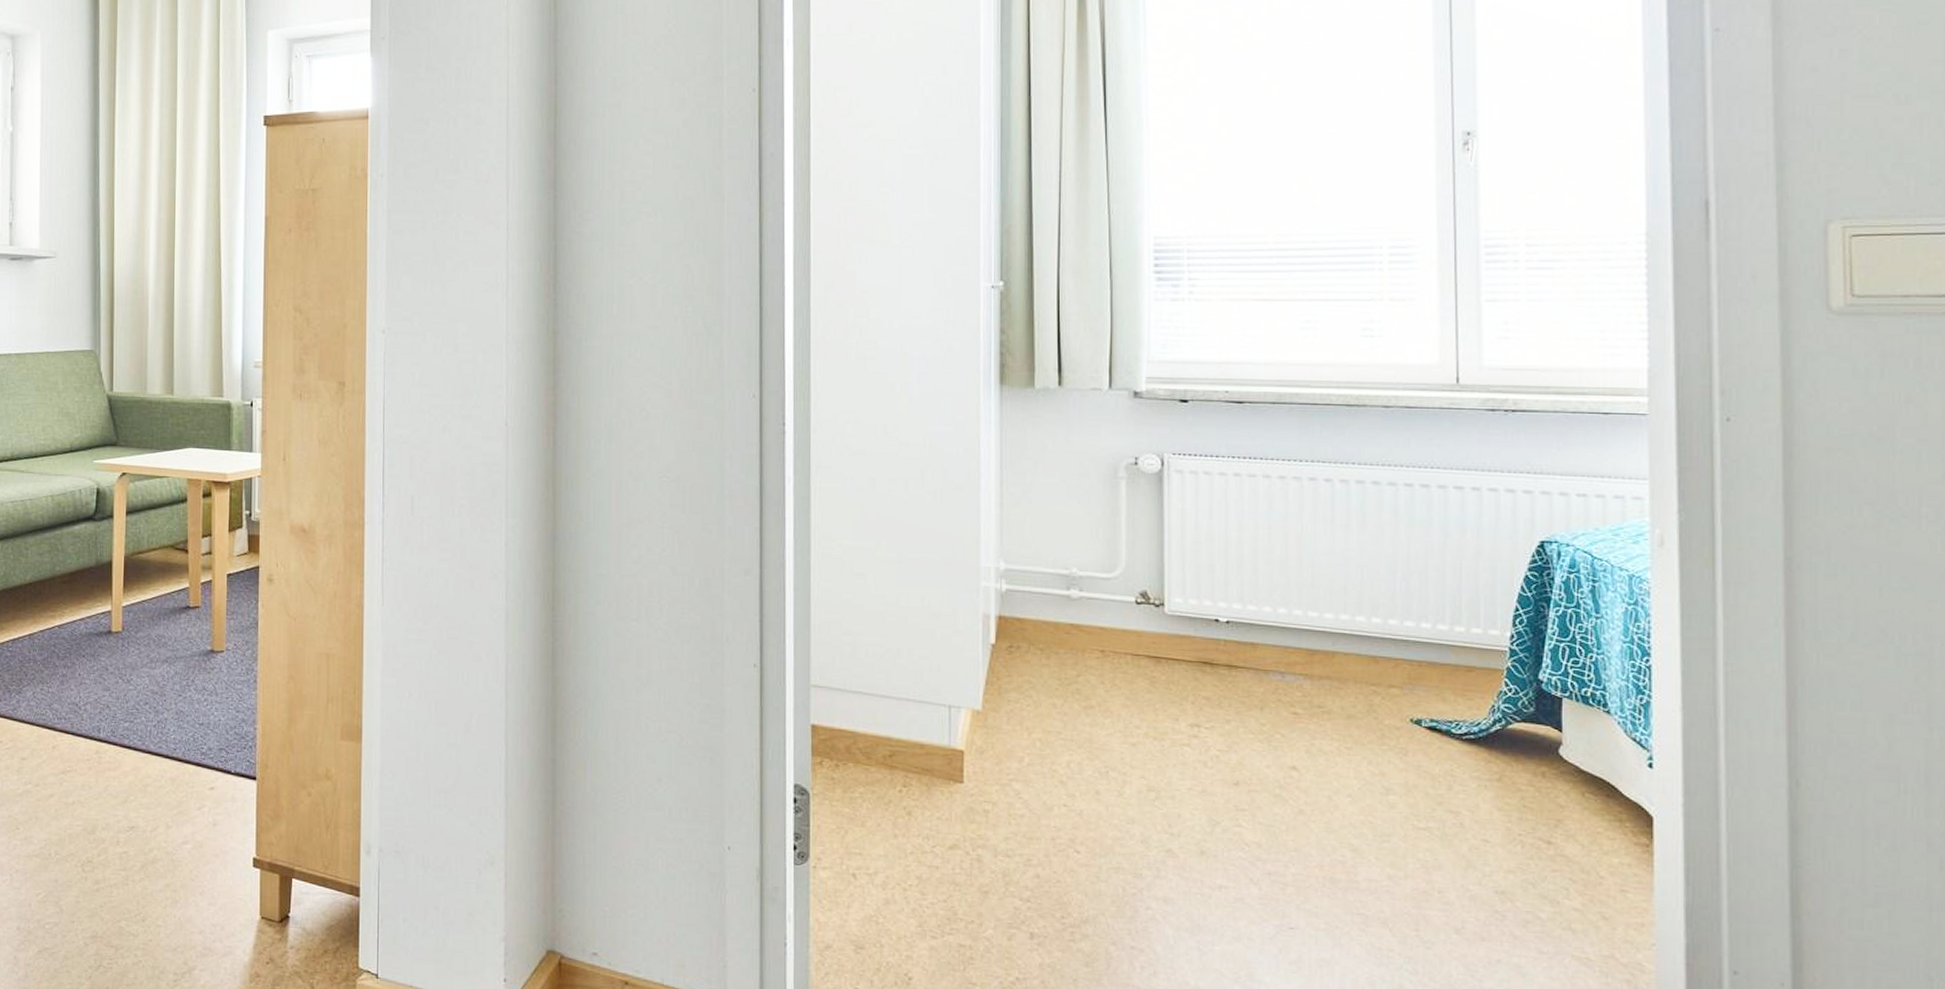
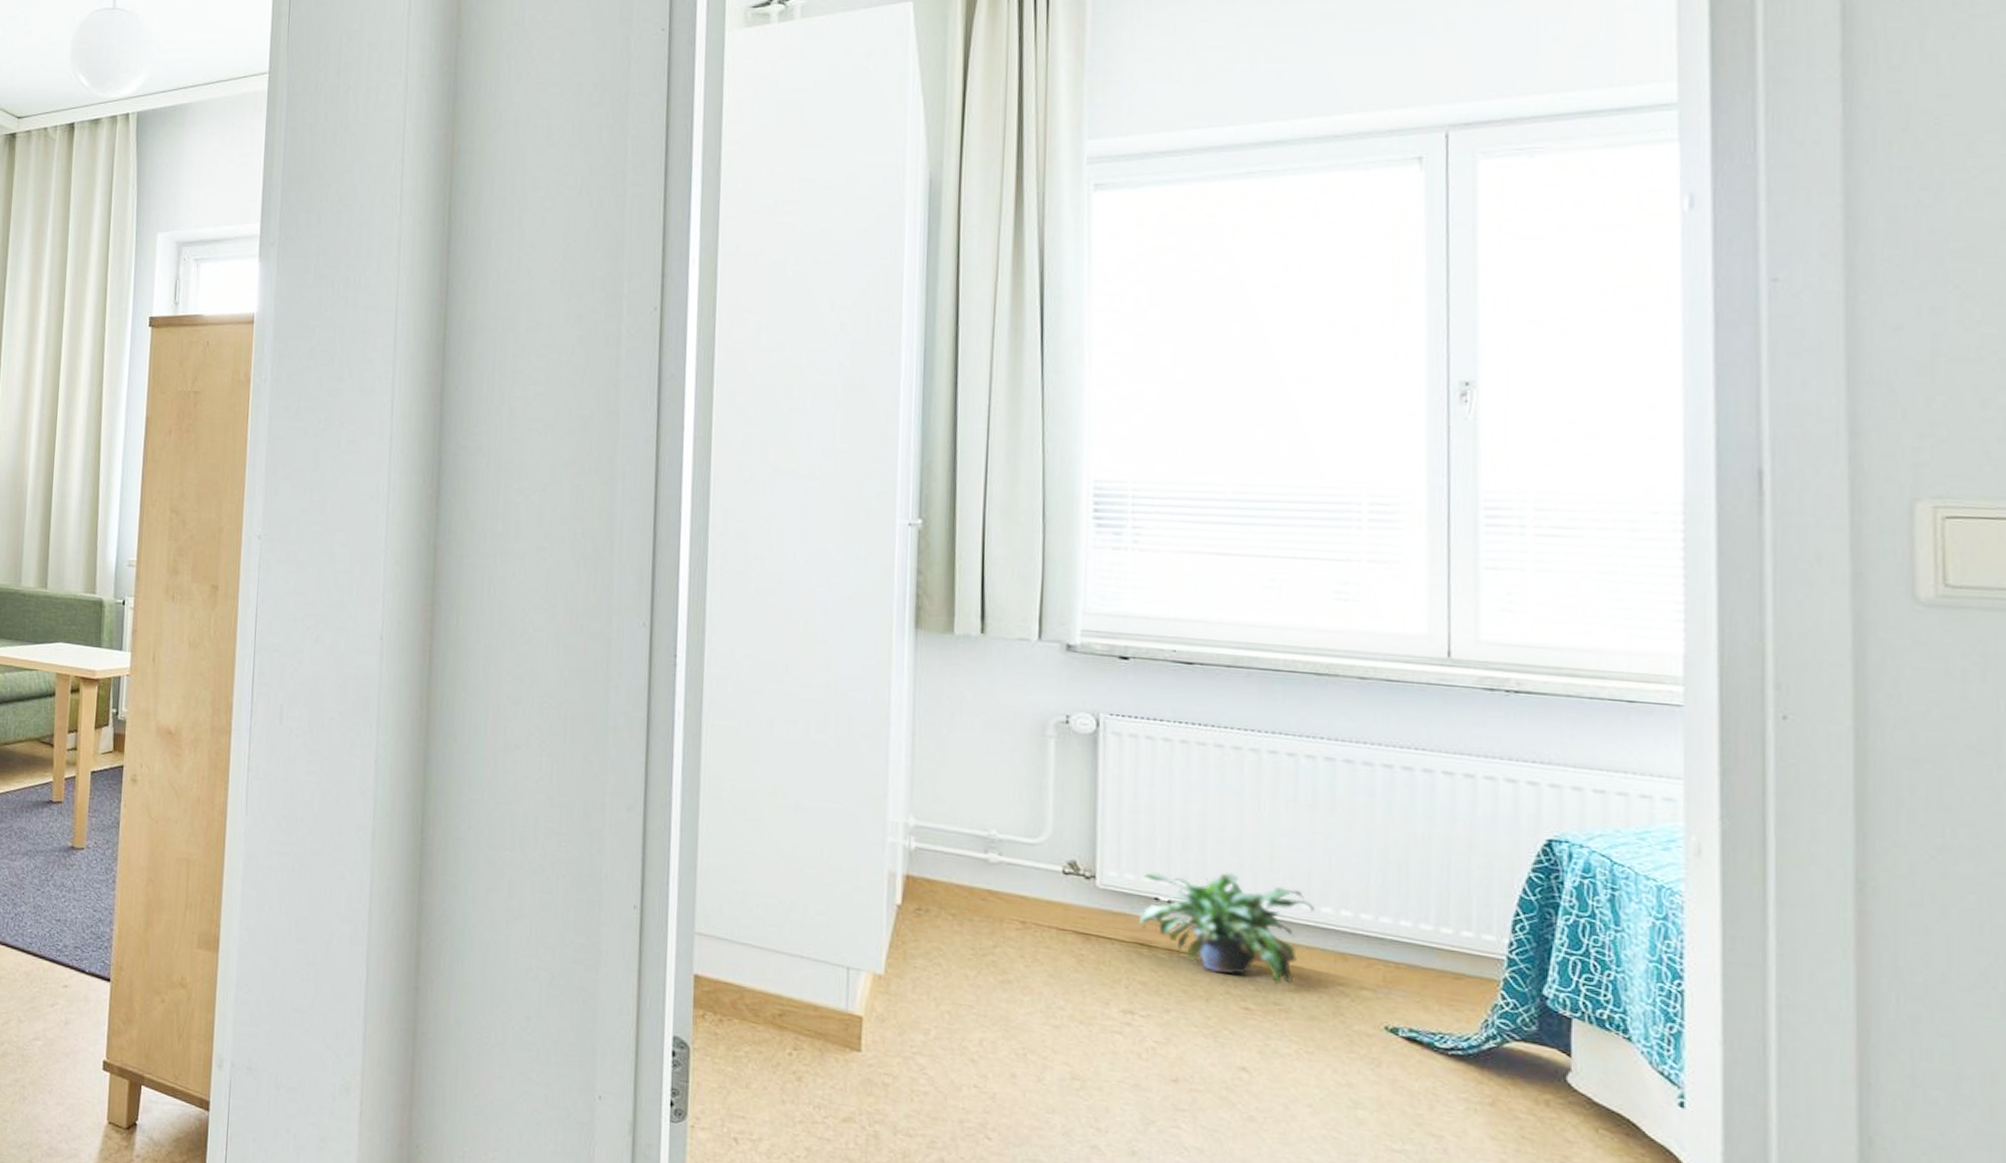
potted plant: none [1201,592,1351,690] -> present [1138,871,1316,985]

